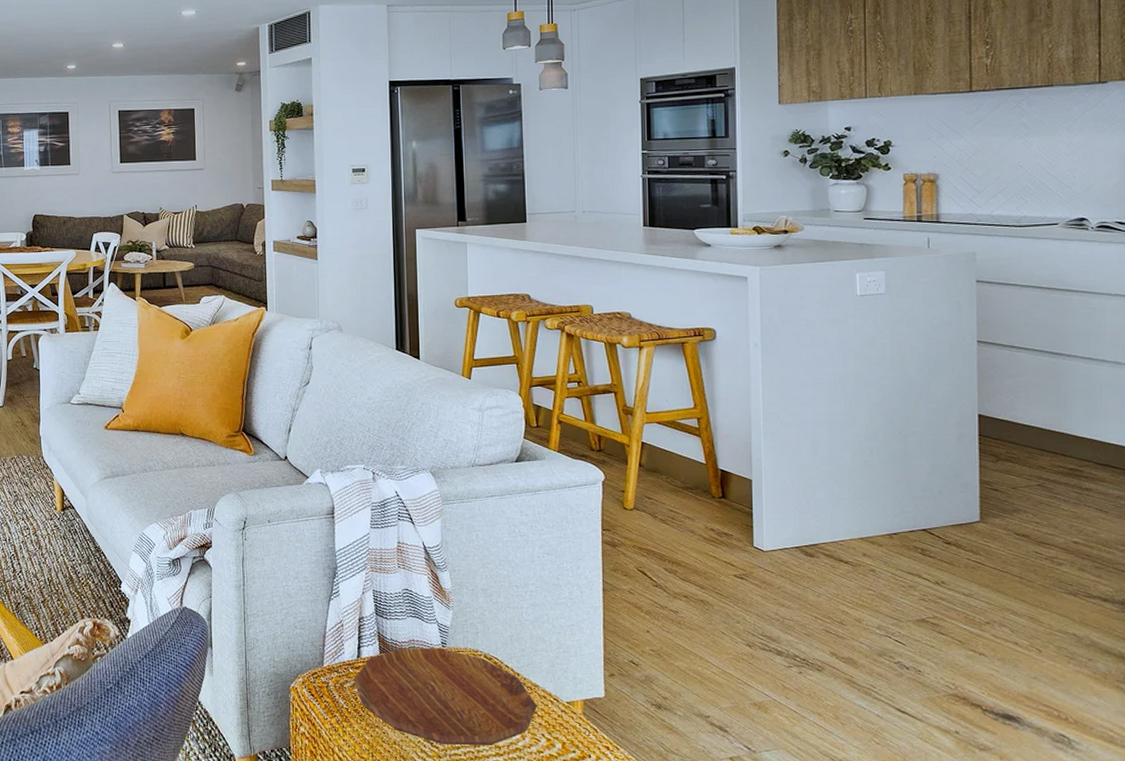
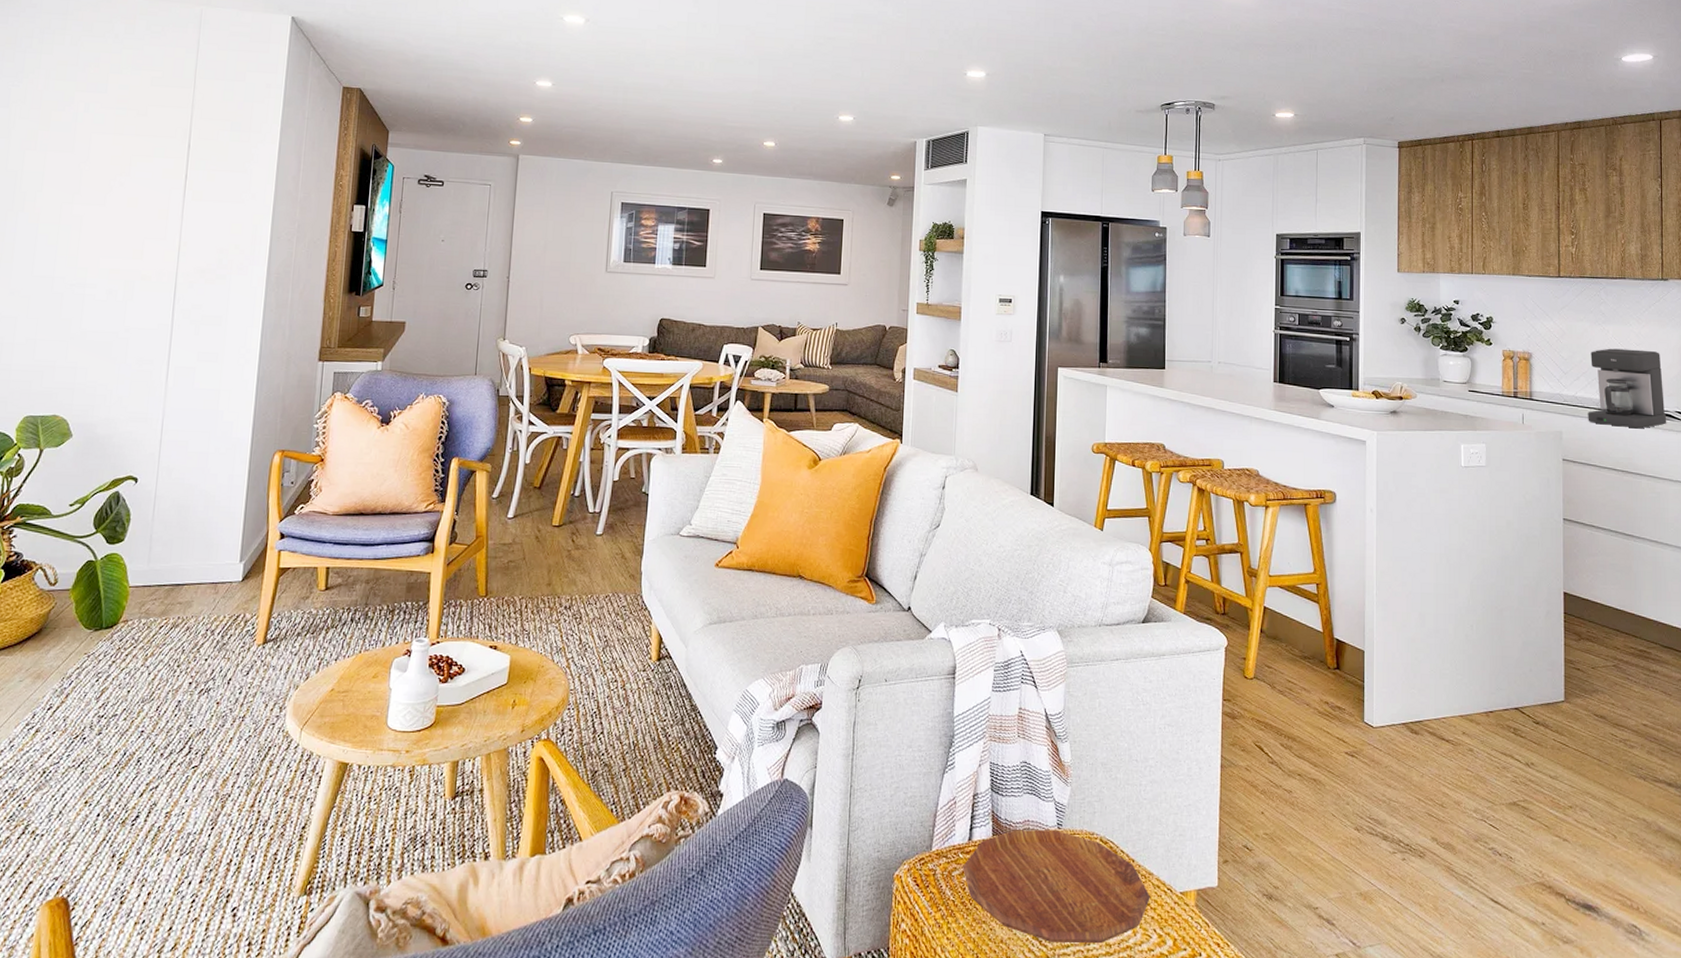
coffee maker: none [1006,160,1105,244] -> present [1588,348,1667,429]

